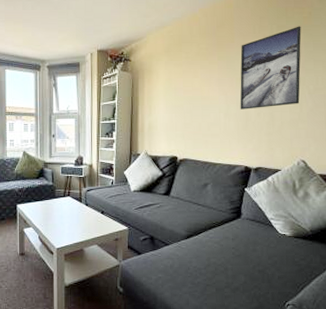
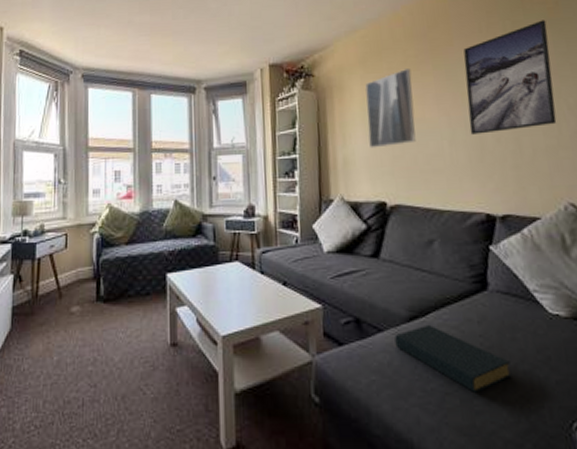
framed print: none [168,58,202,117] -> present [365,69,416,148]
hardback book: none [176,240,251,284] -> present [394,324,512,392]

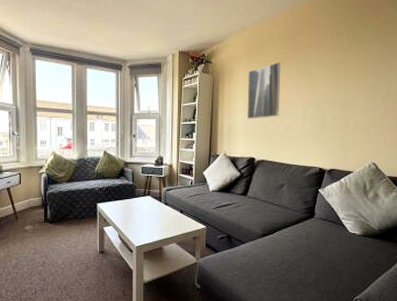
hardback book: present [394,324,512,392] -> none [252,239,322,281]
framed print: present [463,20,557,135] -> none [316,33,376,113]

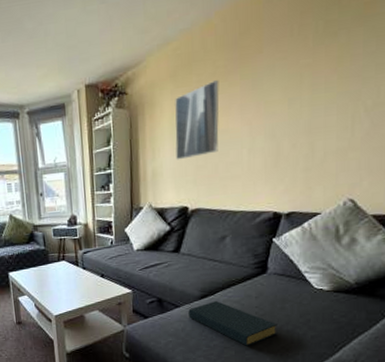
hardback book: none [252,239,322,281] -> present [188,300,277,346]

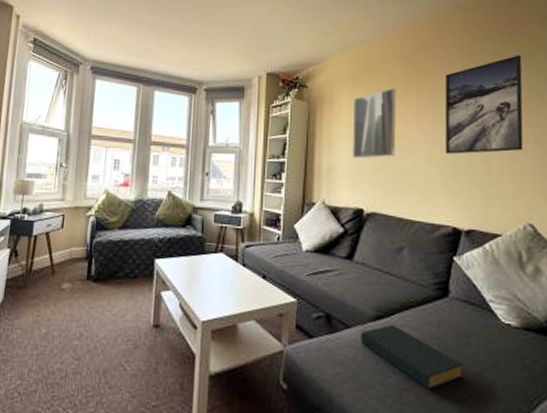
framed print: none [269,16,360,142] -> present [444,55,524,154]

